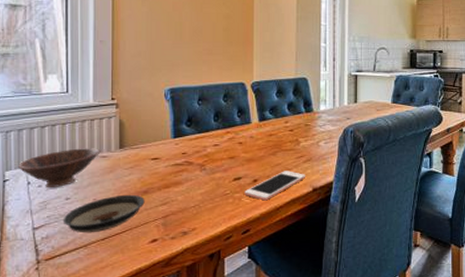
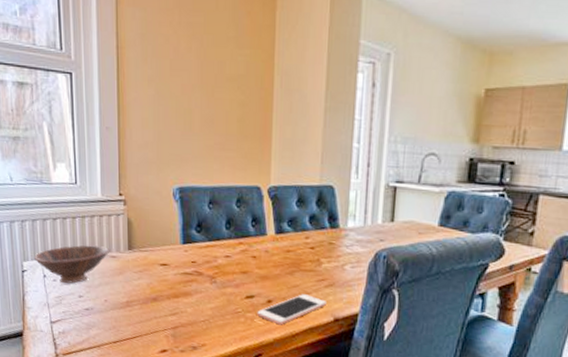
saucer: present [63,194,145,234] -> none [77,299,154,335]

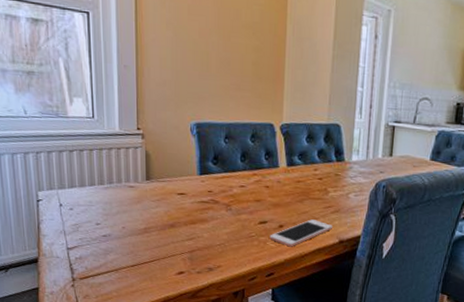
bowl: present [34,245,110,284] -> none [50,175,128,212]

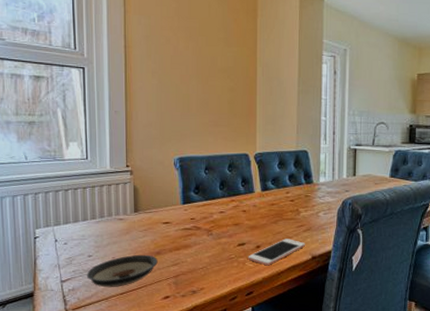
saucer: none [94,225,172,259] -> present [86,254,158,288]

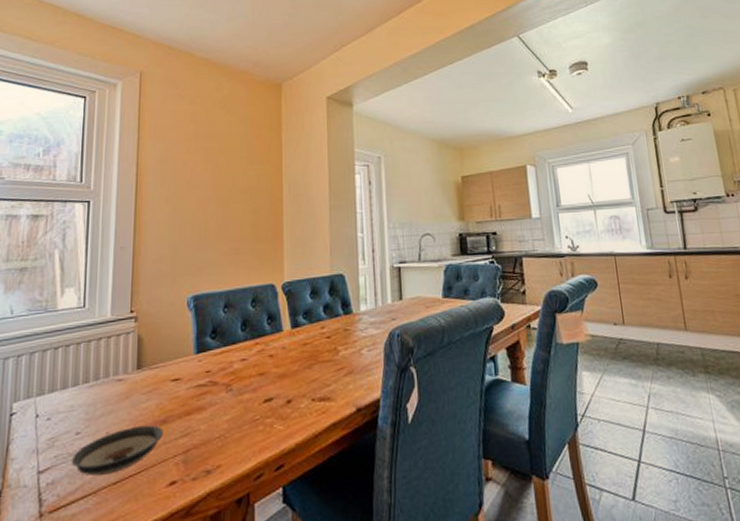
cell phone: present [248,239,305,266] -> none [277,387,347,427]

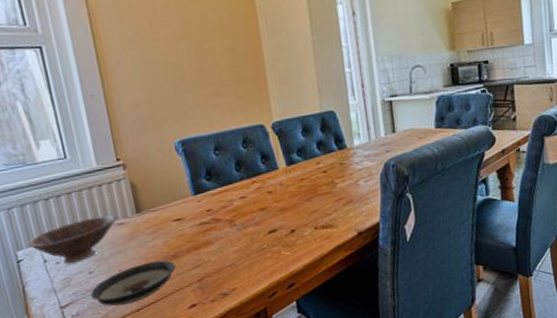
bowl: none [27,370,117,422] -> present [29,215,117,264]

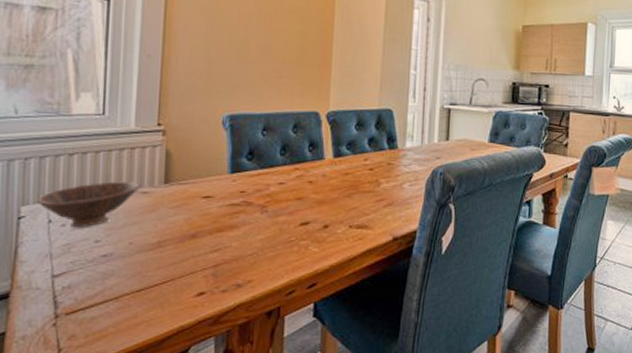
saucer: present [90,260,176,307] -> none [89,238,192,283]

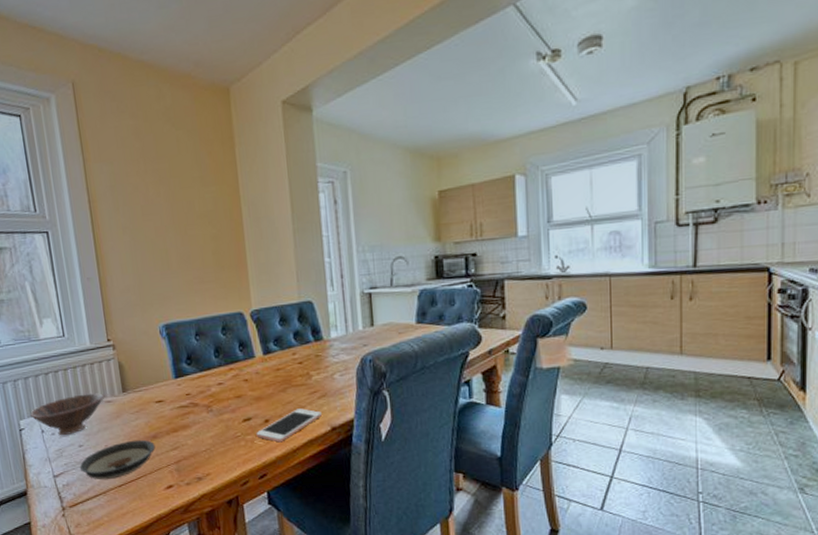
saucer: none [89,238,192,283] -> present [79,439,155,480]
cell phone: none [312,216,385,250] -> present [256,408,322,443]

